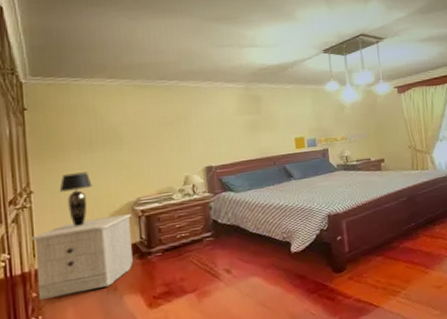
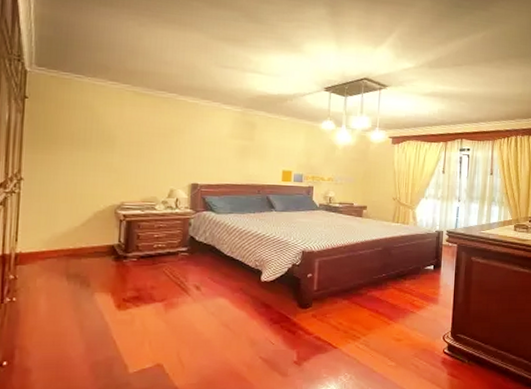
nightstand: present [31,214,133,300] -> none [14,214,114,283]
table lamp: present [59,172,92,228] -> none [48,167,81,220]

